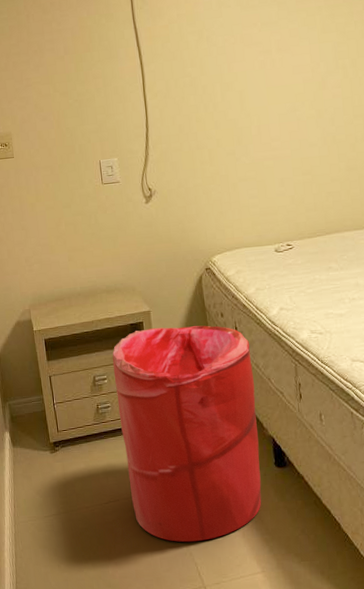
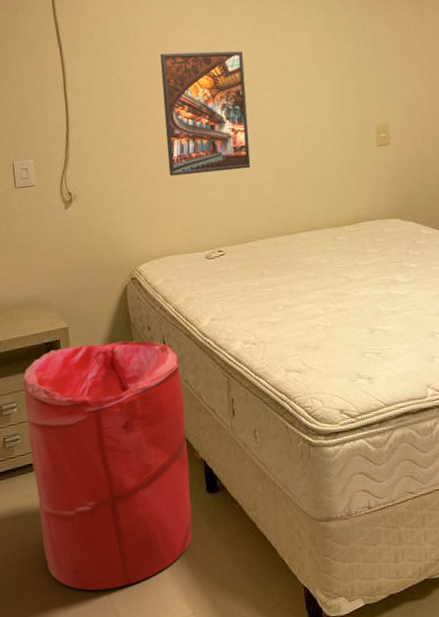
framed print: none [232,48,319,173] -> present [160,51,251,176]

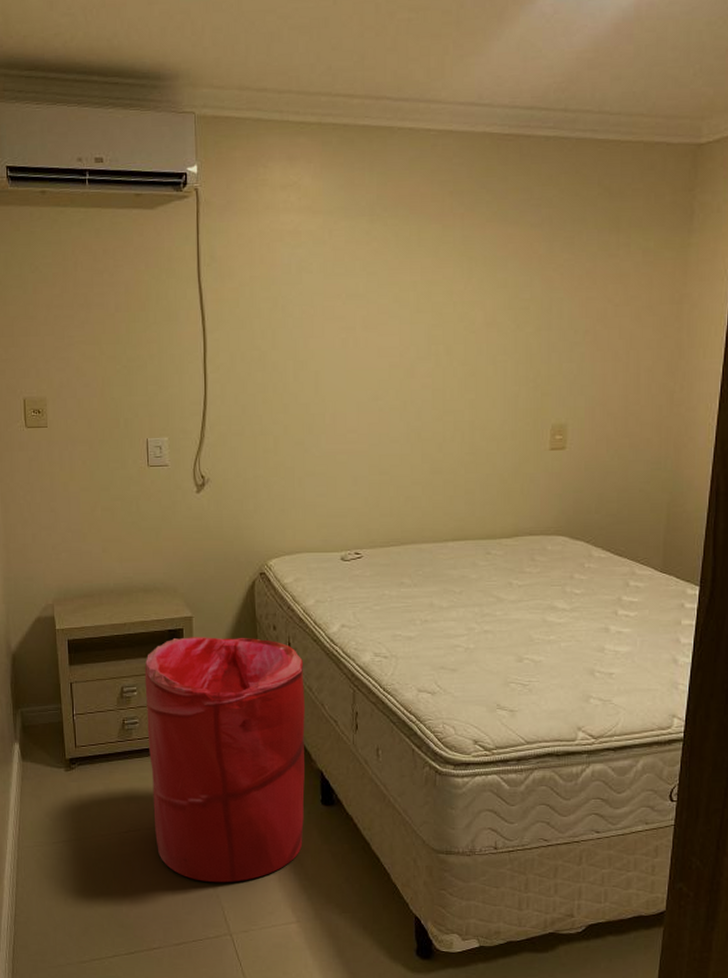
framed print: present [160,51,251,176] -> none [308,327,403,466]

